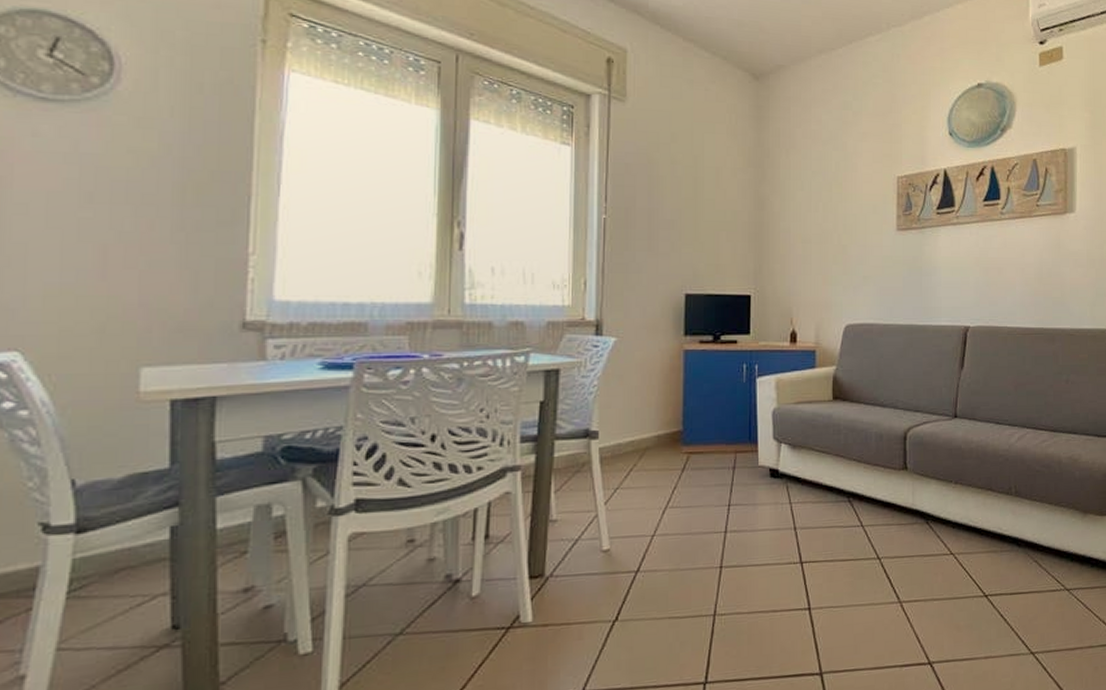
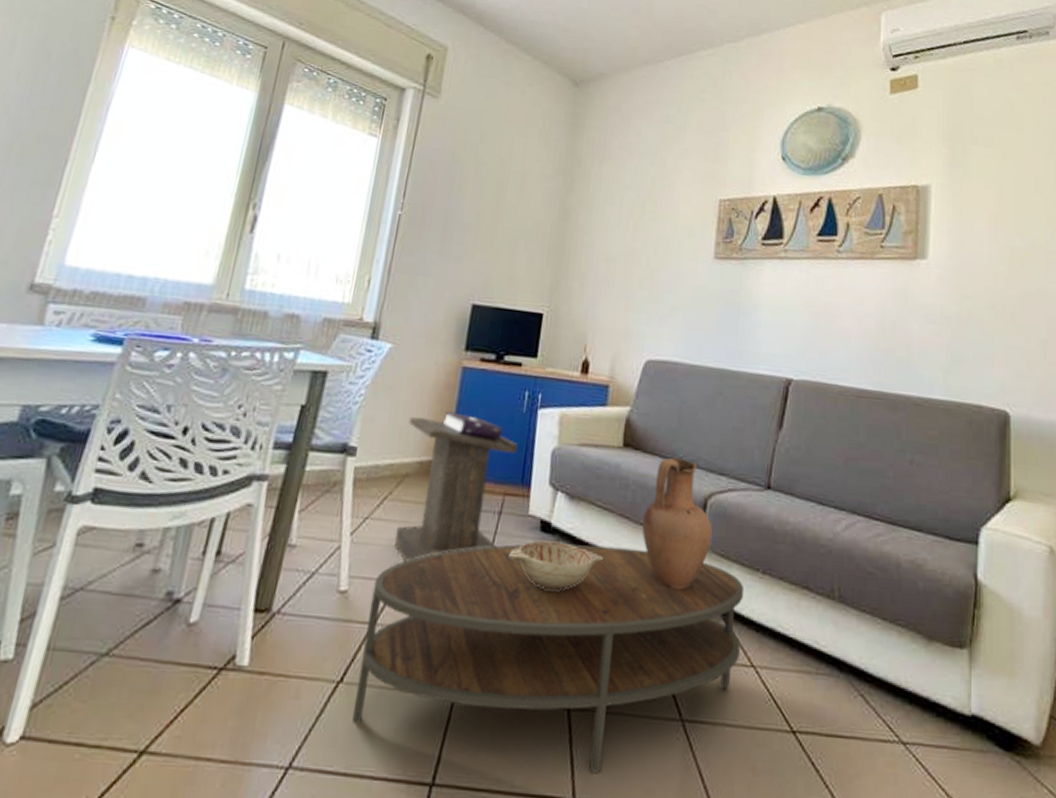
coffee table: none [630,479,942,652] -> present [351,544,744,774]
lectern: none [642,390,742,519] -> present [394,411,518,563]
decorative bowl: none [746,483,825,522] -> present [509,540,603,590]
vase: none [855,402,912,506] -> present [642,457,712,590]

